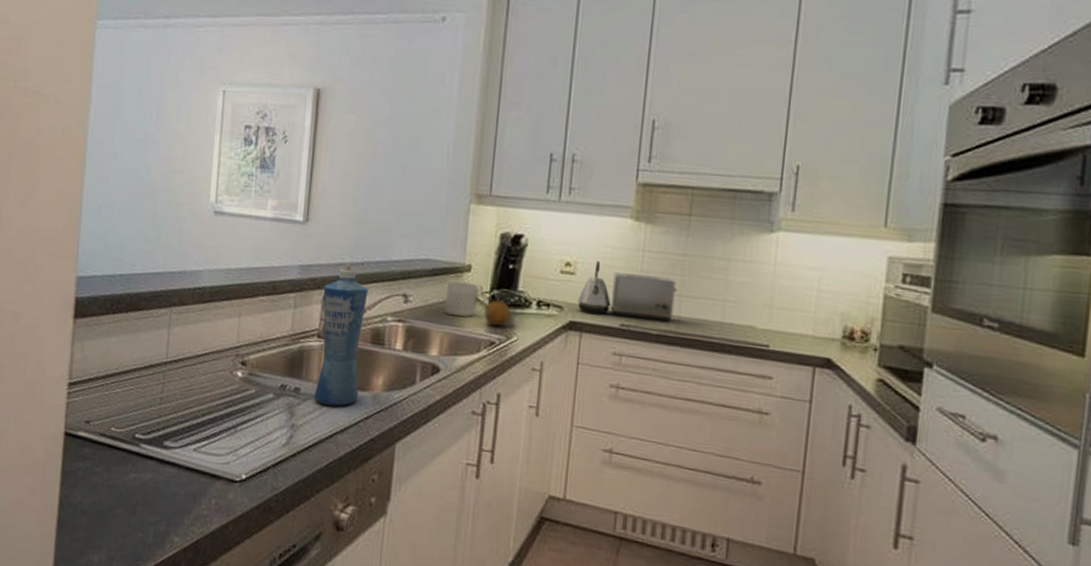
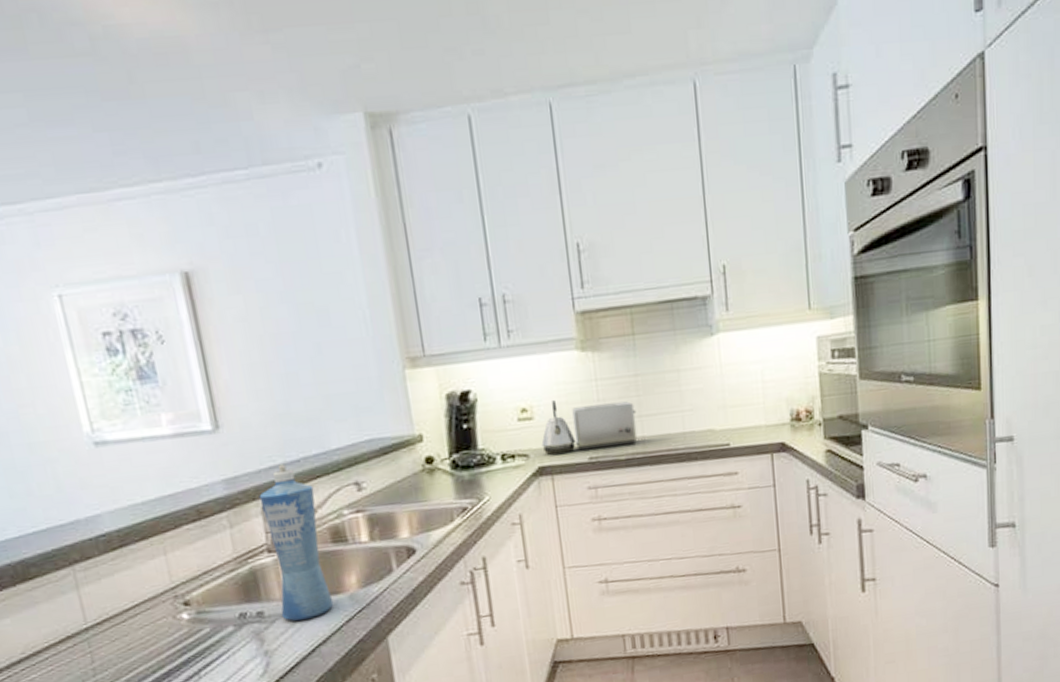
mug: present [443,281,487,318] -> none [401,452,449,493]
fruit: present [484,300,511,326] -> none [447,464,477,491]

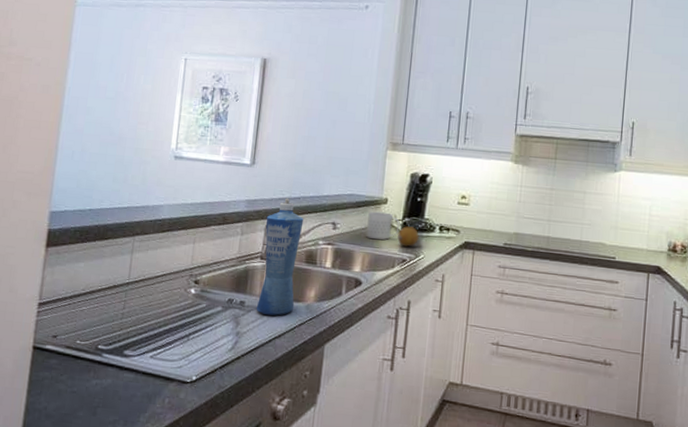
mug: none [401,452,449,493] -> present [365,211,400,240]
fruit: none [447,464,477,491] -> present [397,226,419,247]
kettle: present [541,399,576,456] -> none [471,193,497,237]
toaster: present [572,401,638,451] -> none [495,203,547,242]

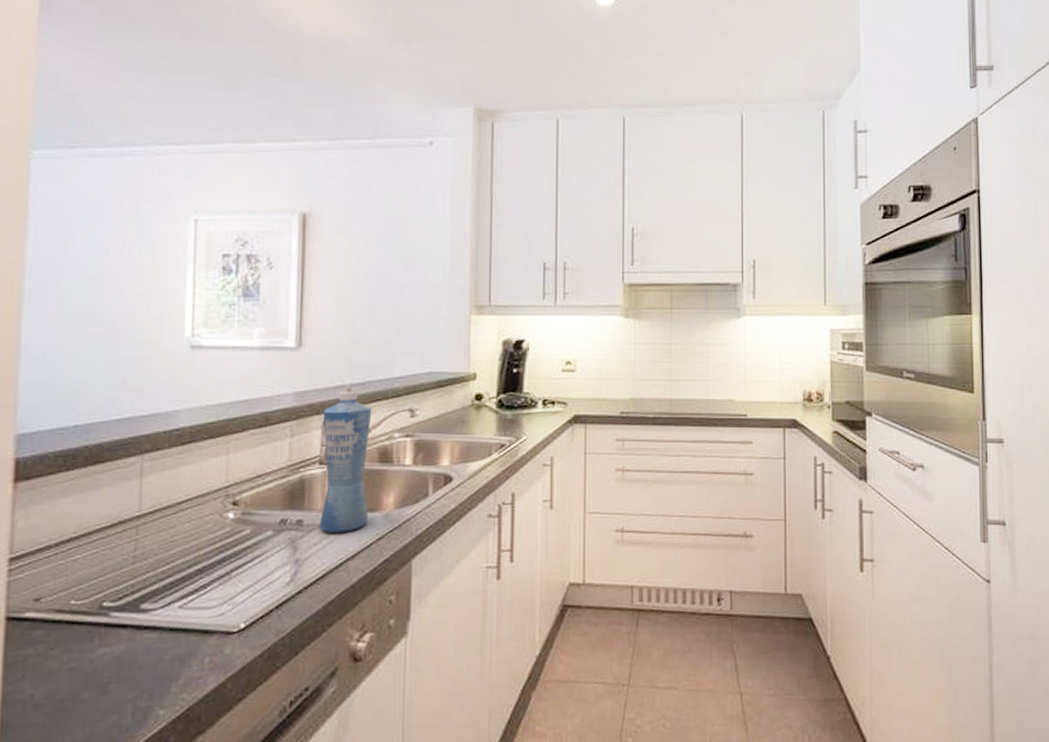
mug: present [365,211,400,240] -> none [452,390,494,425]
fruit: present [397,226,419,247] -> none [492,404,519,429]

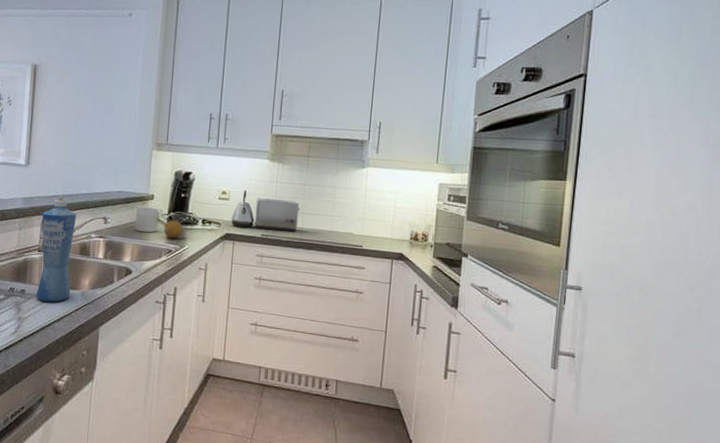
mug: none [452,390,494,425] -> present [134,206,166,233]
fruit: none [492,404,519,429] -> present [164,220,184,239]
kettle: none [580,356,610,406] -> present [231,189,255,229]
toaster: none [609,366,667,406] -> present [253,198,301,233]

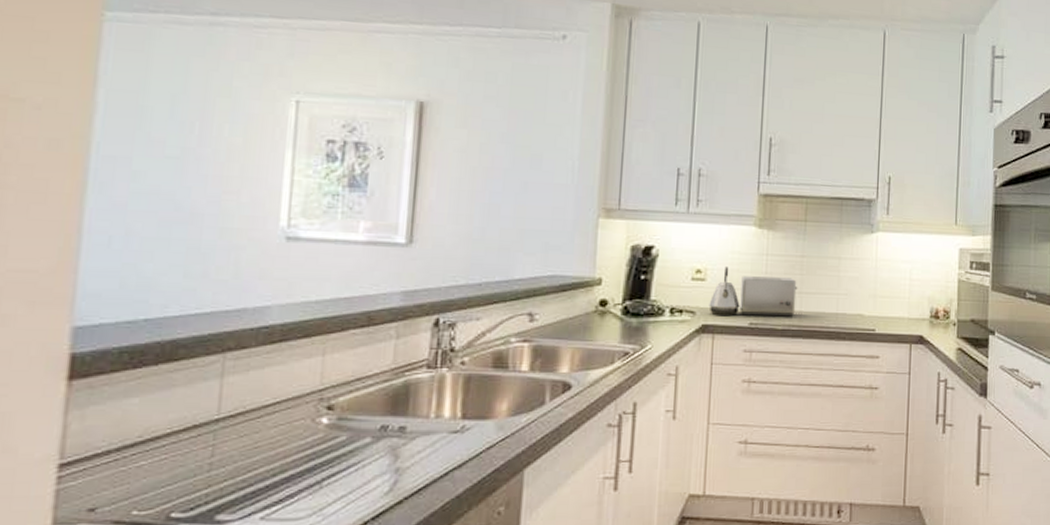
squeeze bottle: present [35,195,77,303] -> none [423,285,488,442]
mug: present [134,206,166,233] -> none [574,295,620,331]
fruit: present [164,220,184,239] -> none [617,311,645,336]

